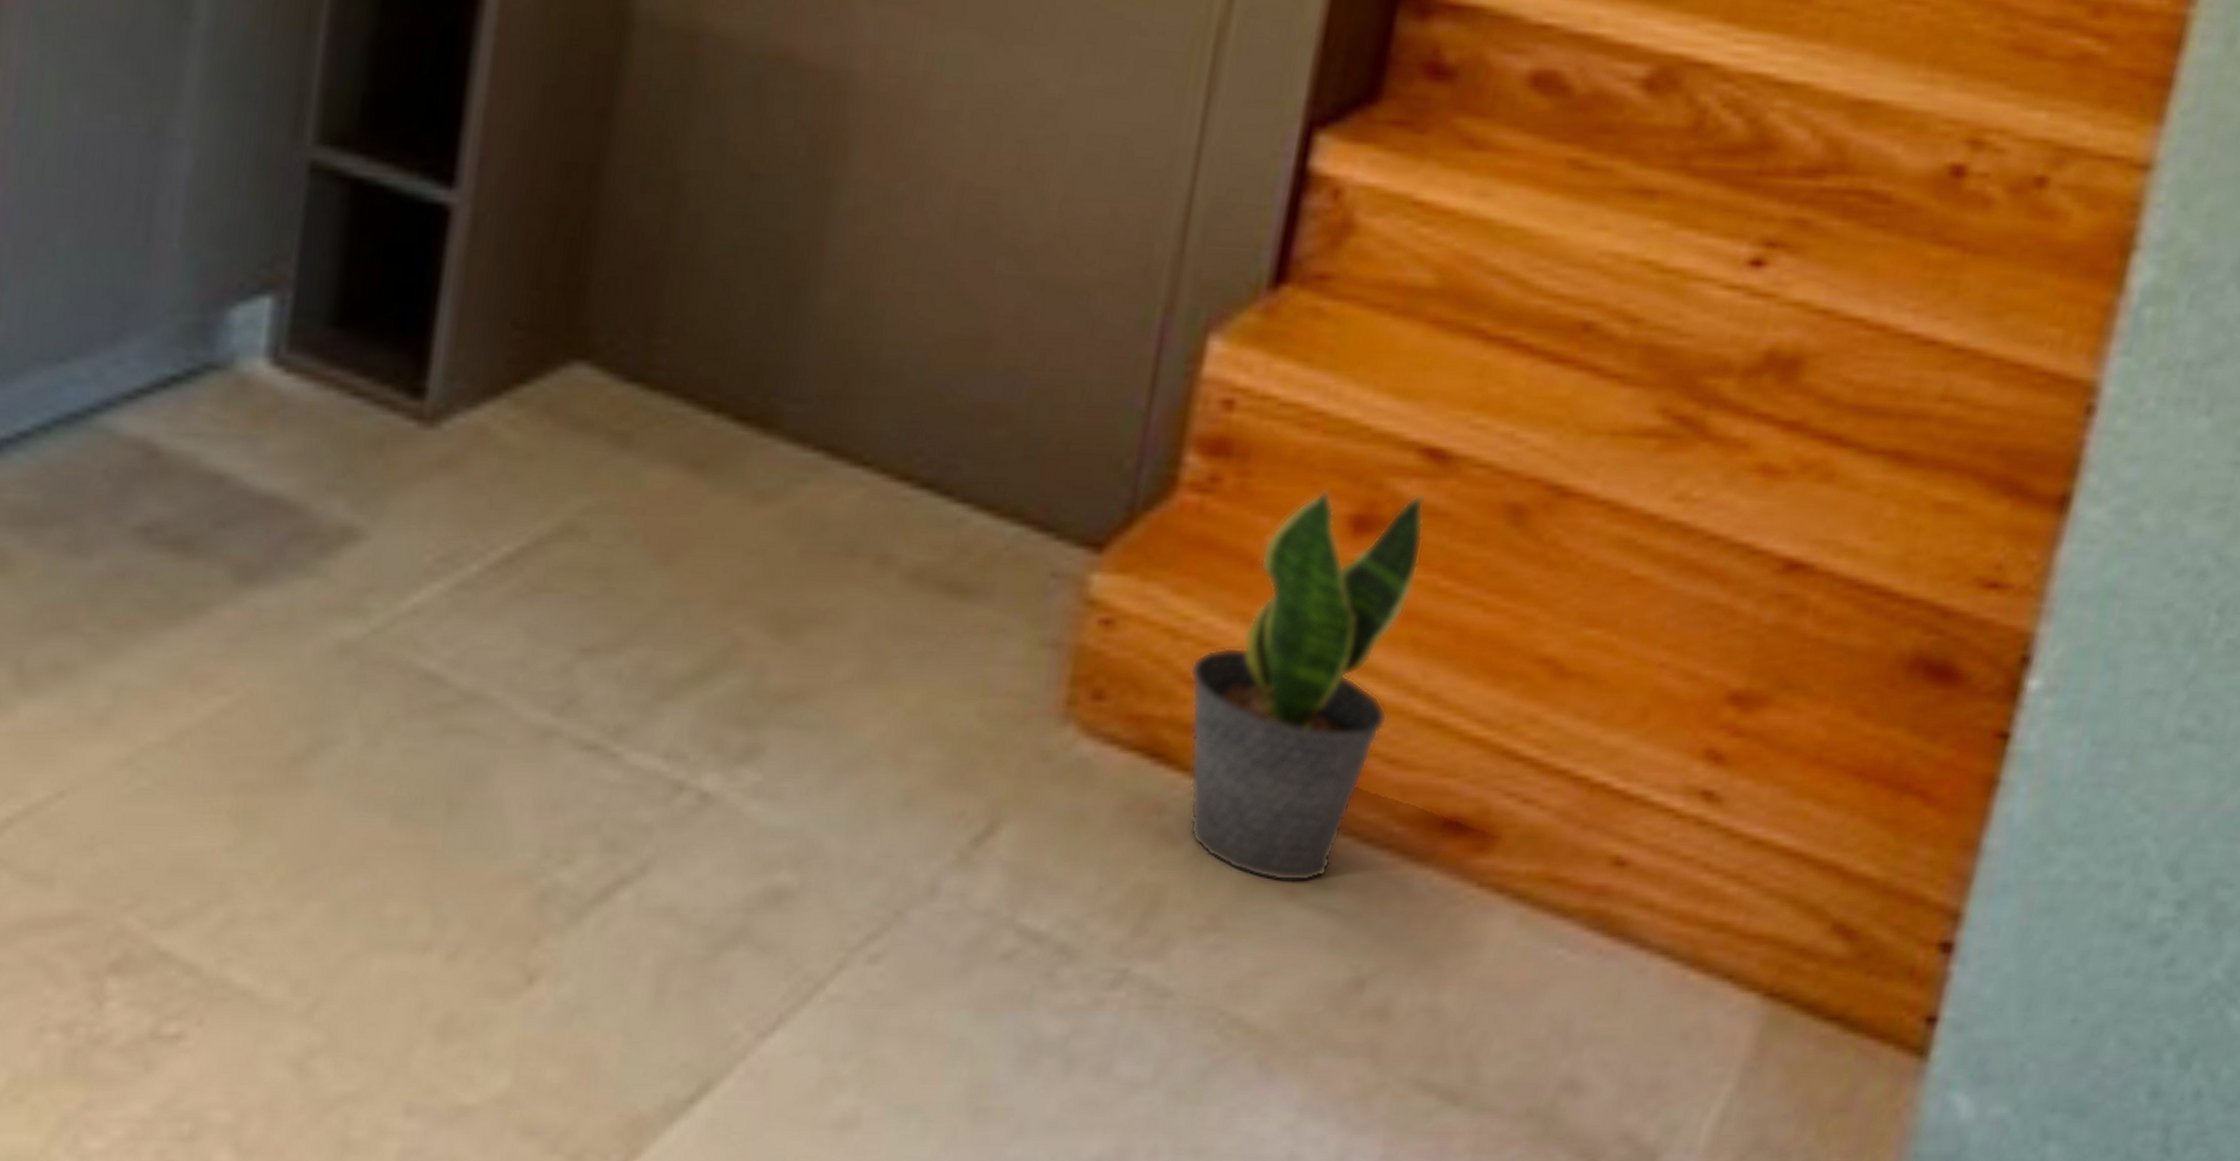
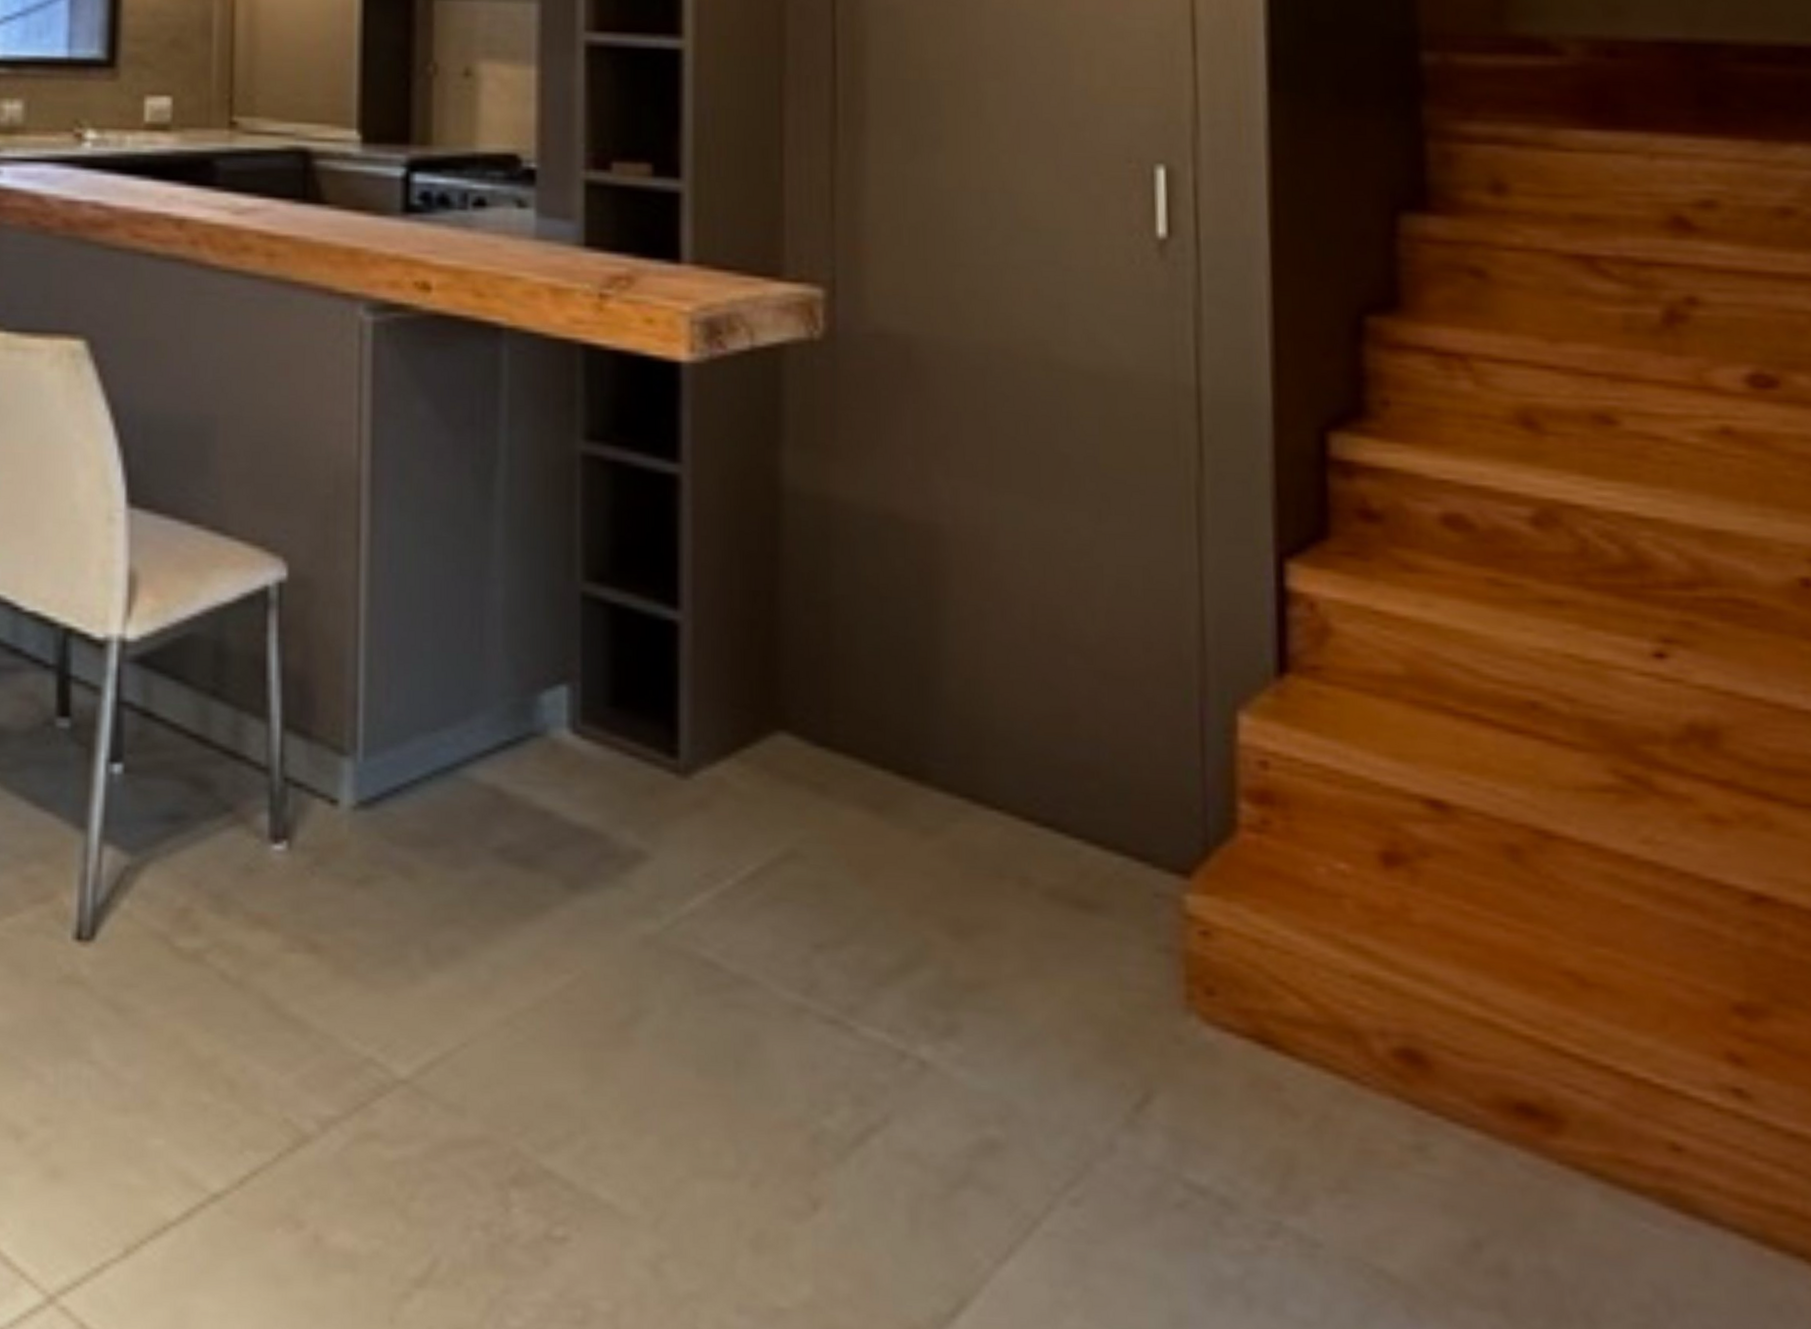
potted plant: present [1189,490,1425,882] -> none [1278,832,1448,1154]

